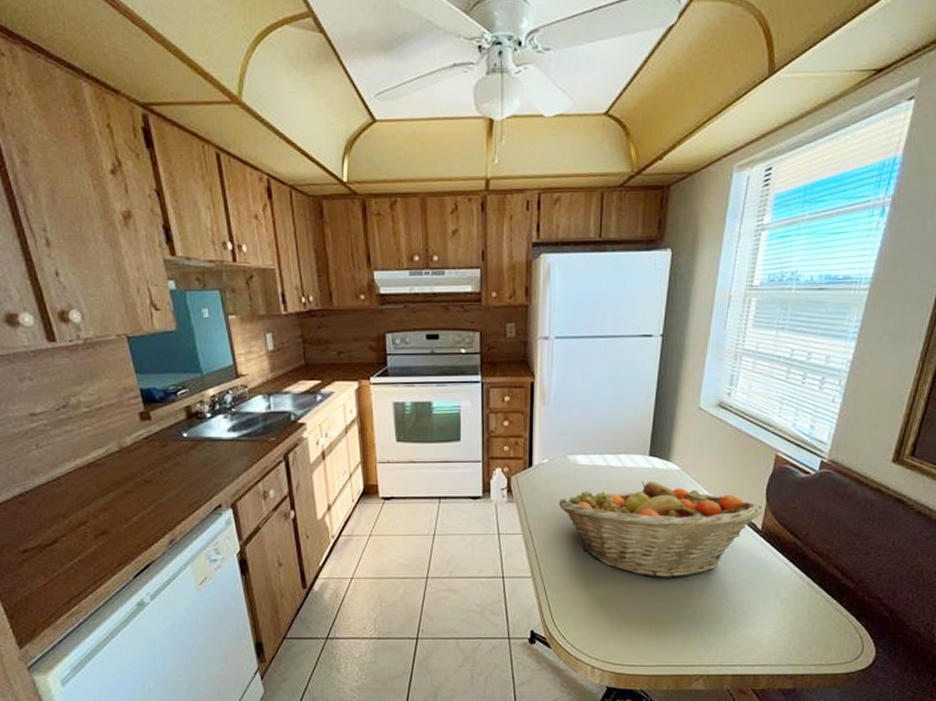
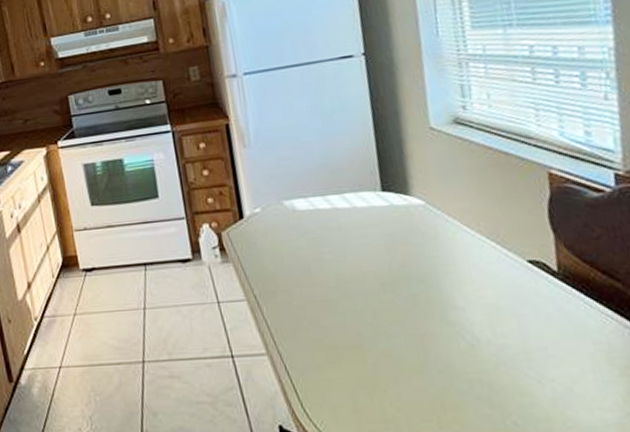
fruit basket: present [558,480,765,579] -> none [282,222,556,347]

